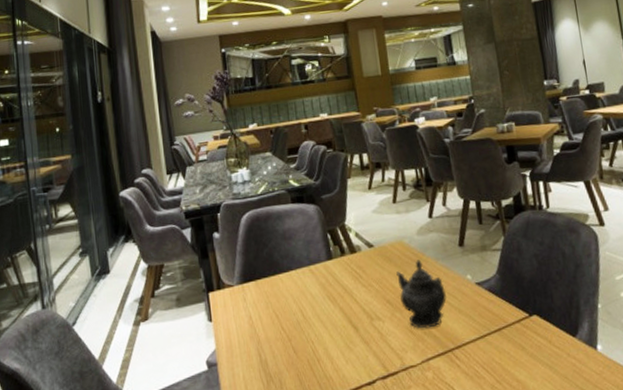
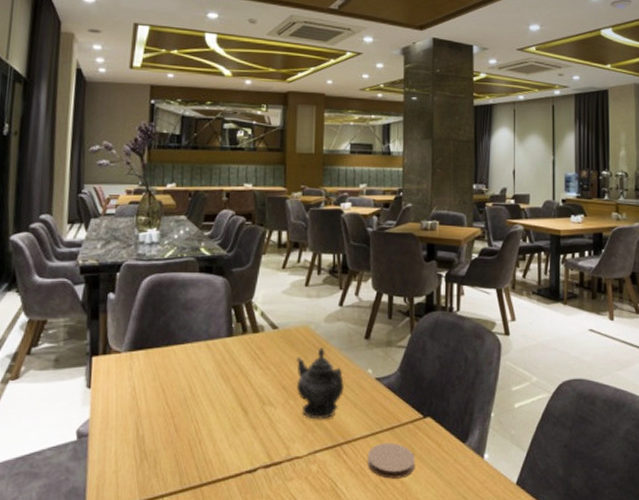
coaster: none [480,343,529,379] -> present [368,442,415,479]

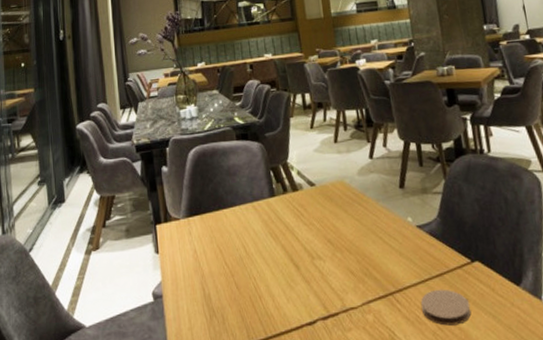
teapot: present [296,347,345,420] -> none [337,200,388,270]

